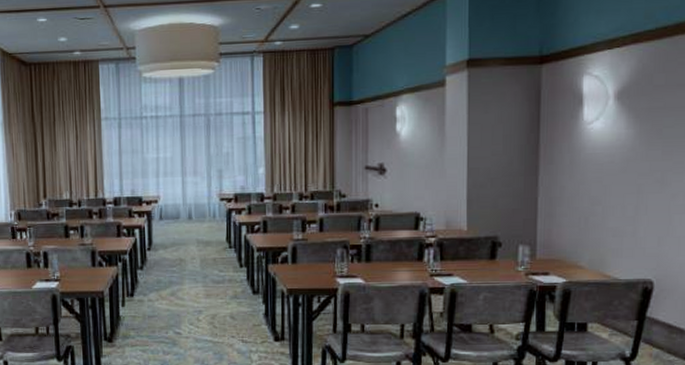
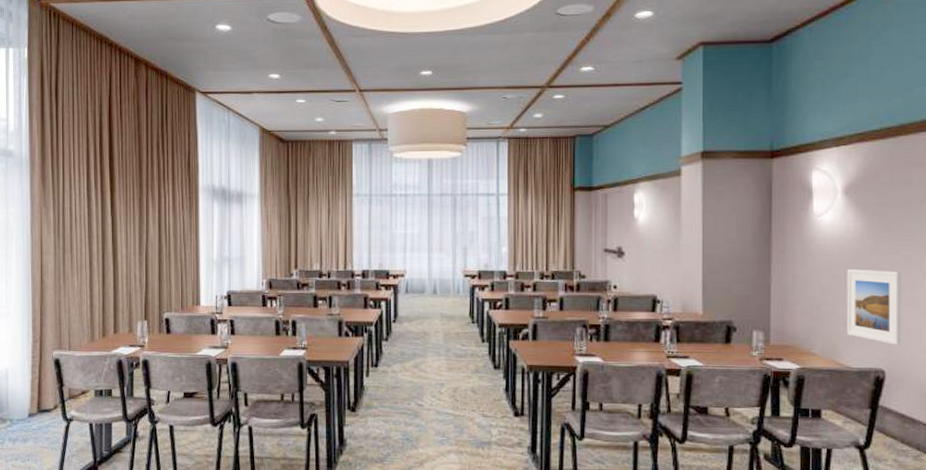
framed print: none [615,177,673,255] -> present [846,268,902,345]

